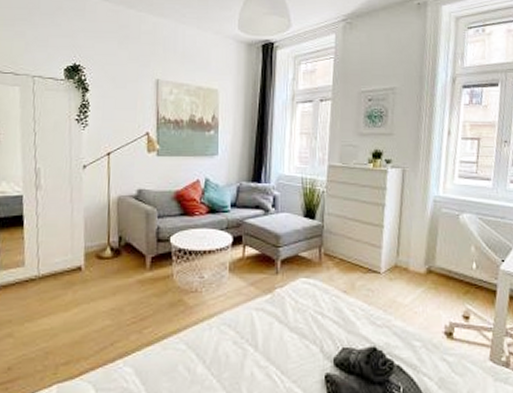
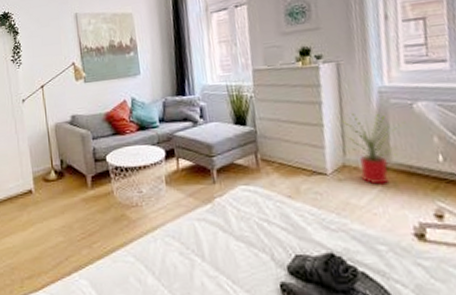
house plant: none [396,217,452,286] -> present [337,112,406,185]

